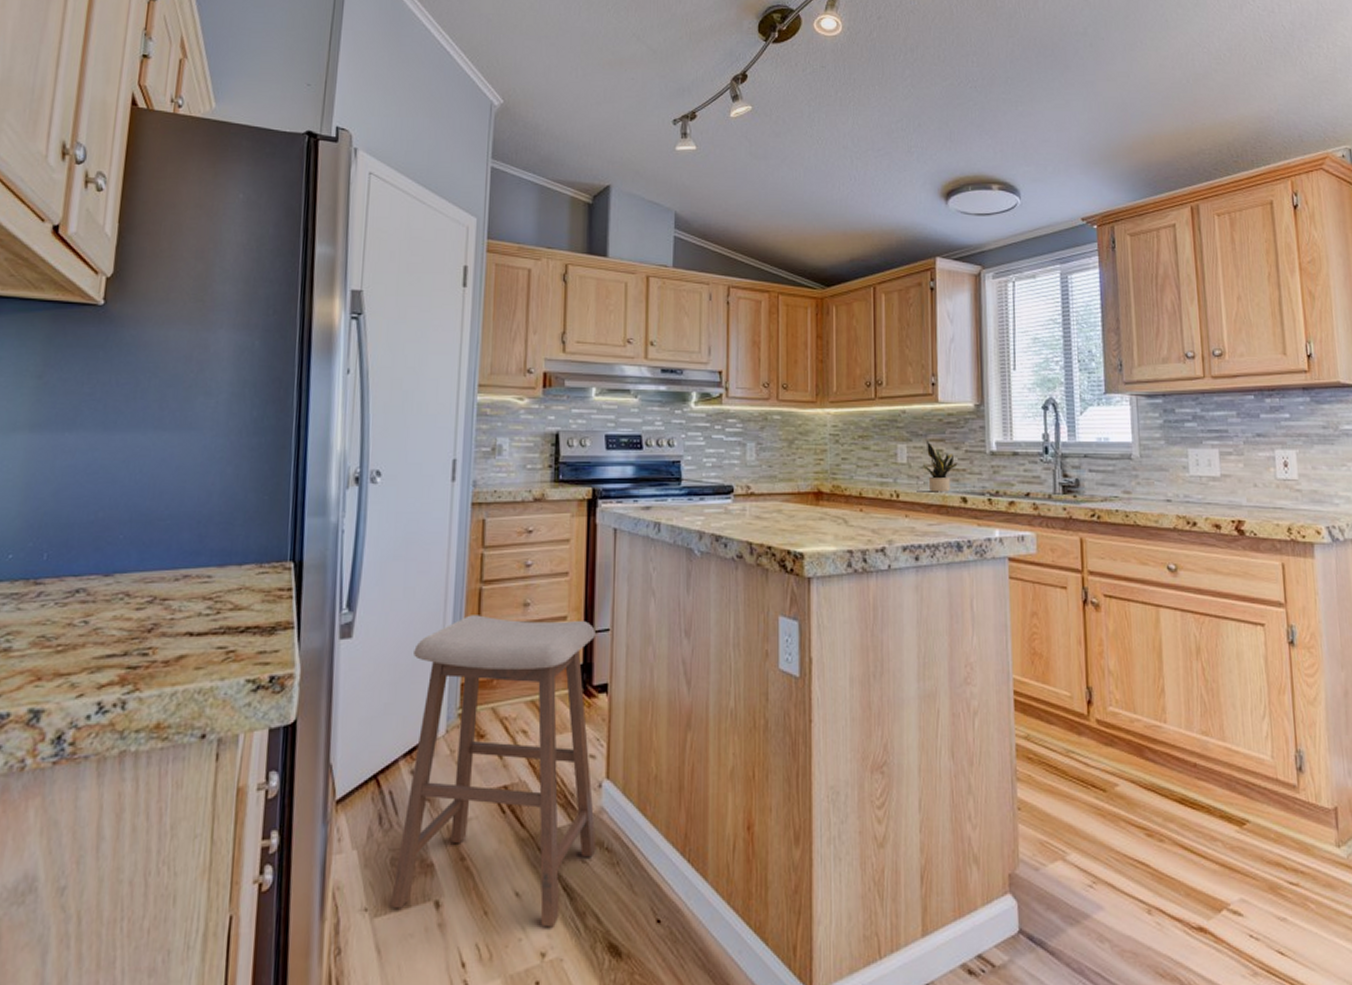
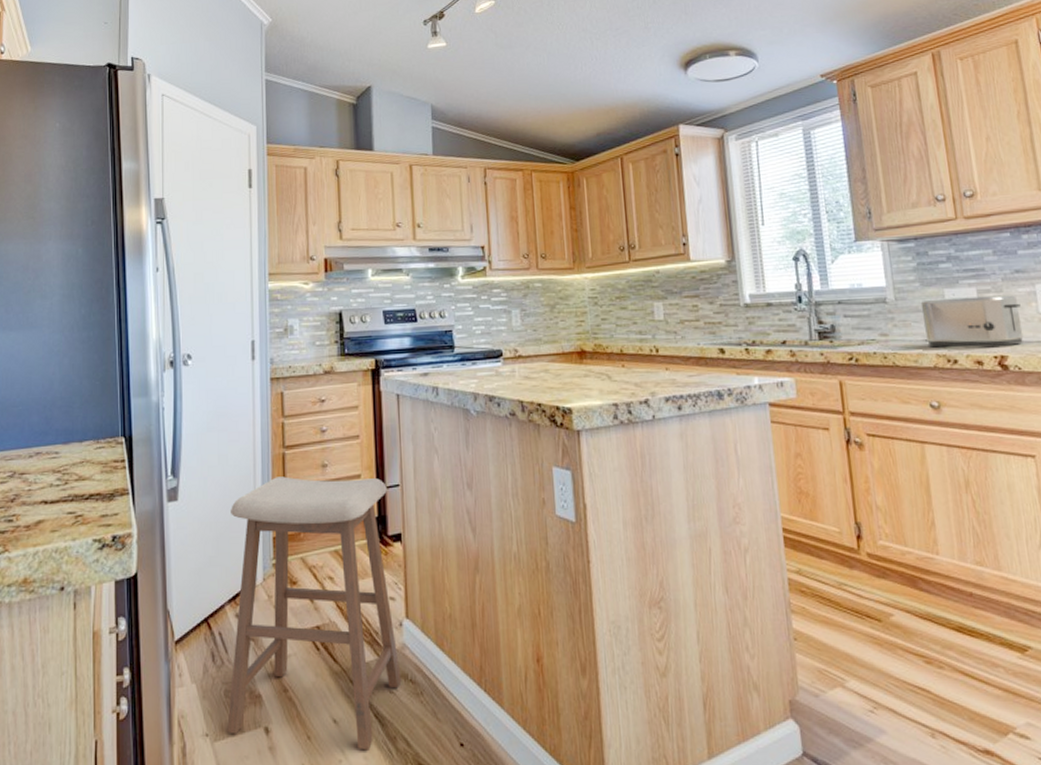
potted plant: present [922,440,958,492] -> none [678,297,714,346]
toaster: none [1164,458,1261,512] -> present [920,295,1024,348]

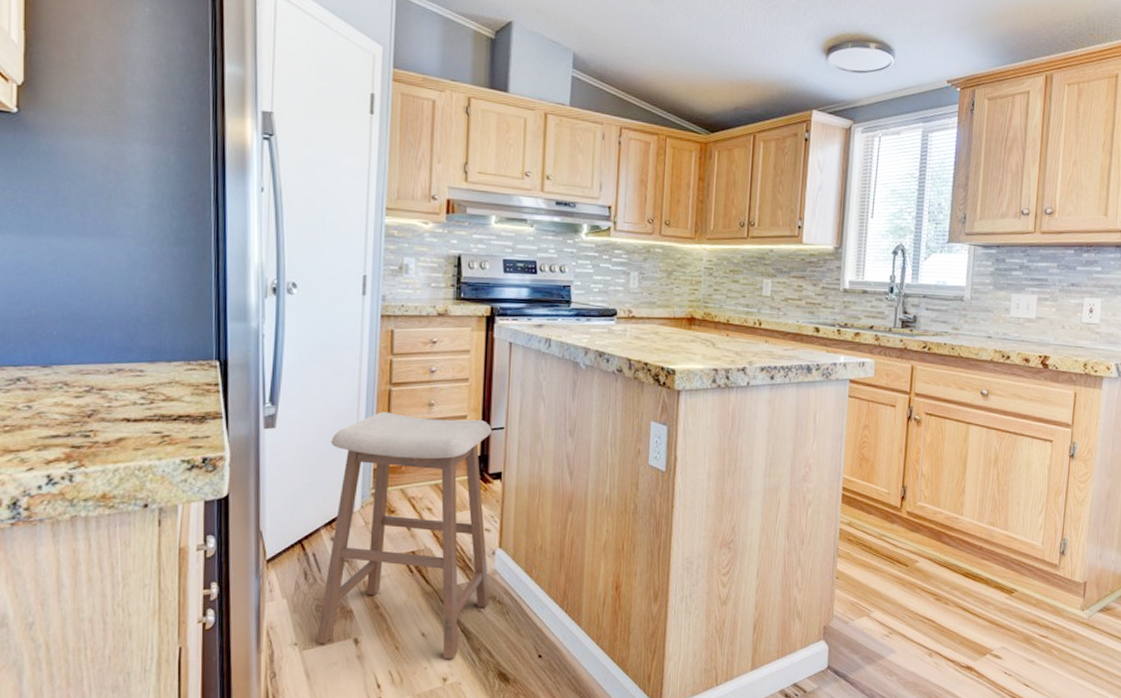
toaster: present [920,295,1024,348] -> none [989,301,1069,349]

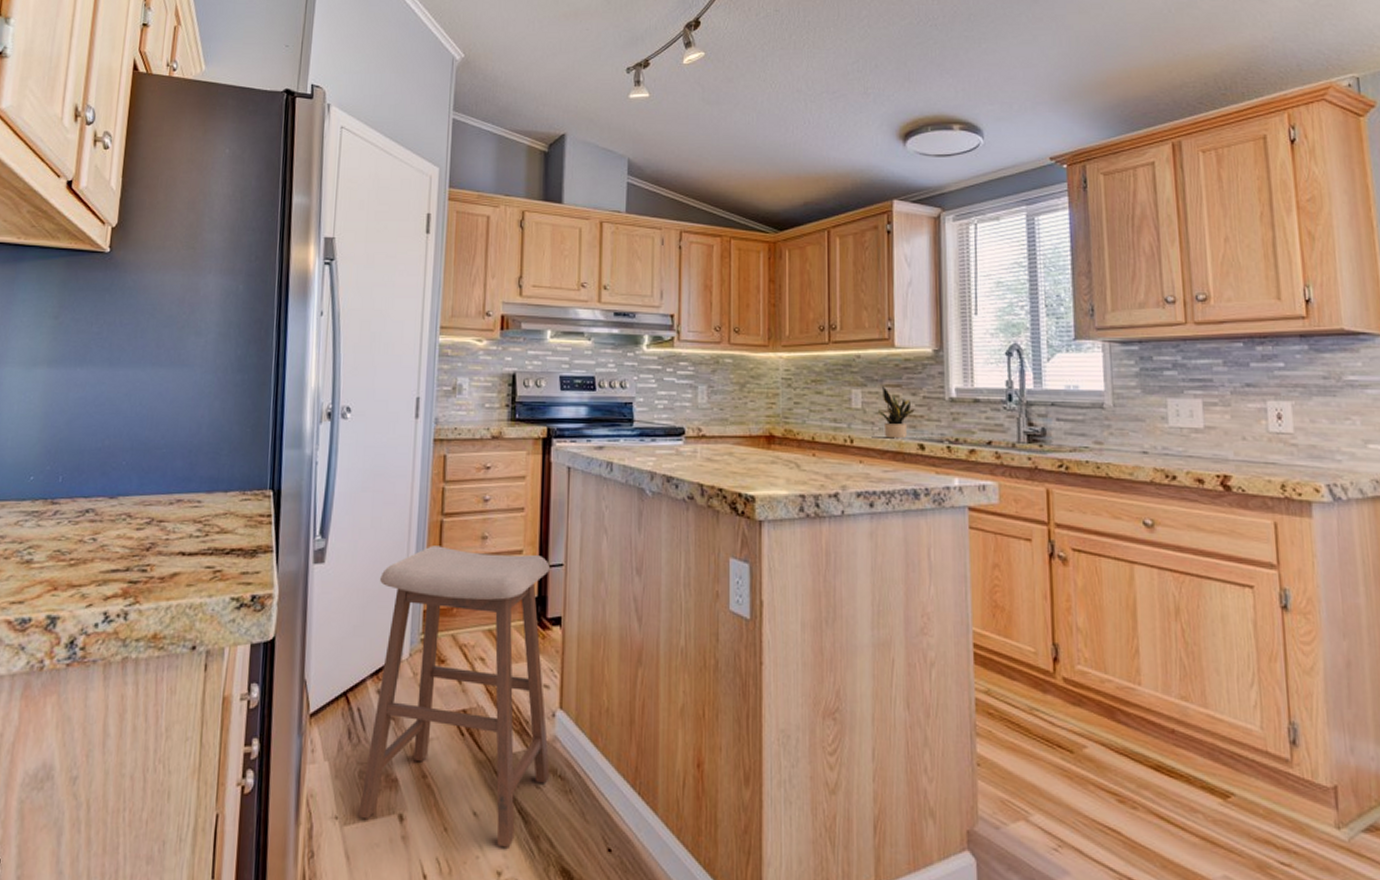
potted plant: none [783,277,815,323] -> present [877,386,915,439]

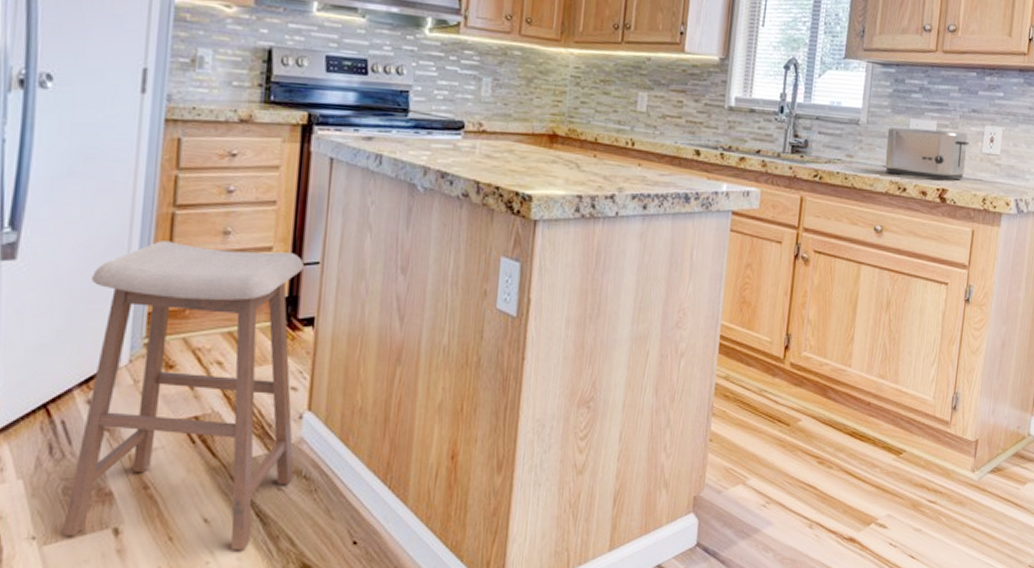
potted plant: present [877,386,915,439] -> none [660,90,696,144]
toaster: none [1140,408,1250,466] -> present [885,127,969,181]

